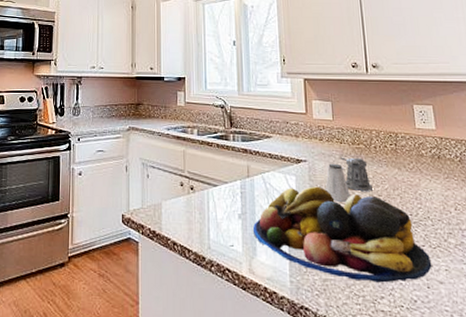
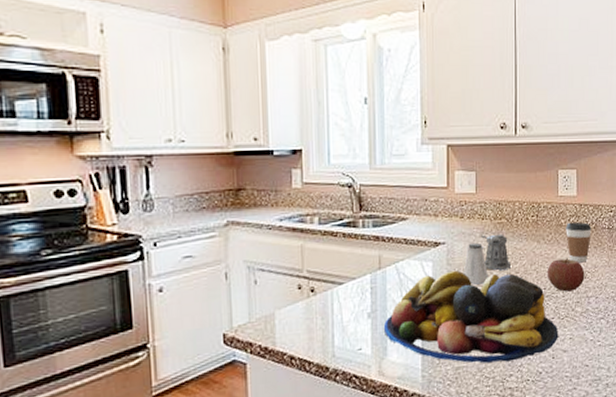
apple: none [411,187,455,221] -> present [547,257,585,292]
coffee cup: none [427,153,457,194] -> present [566,222,592,263]

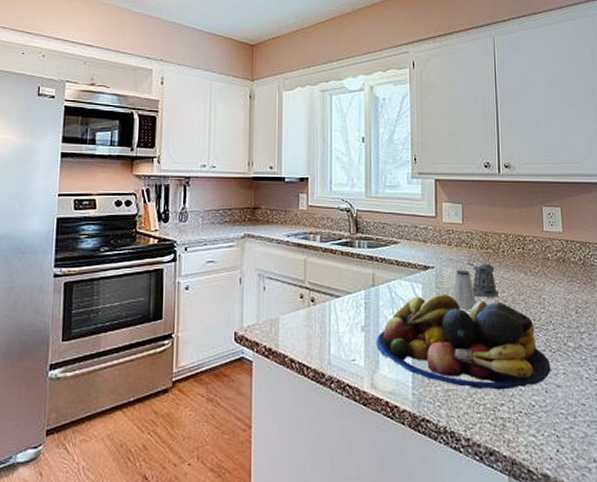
apple: present [547,257,585,292] -> none [535,290,576,325]
coffee cup: present [566,222,592,263] -> none [553,257,580,297]

